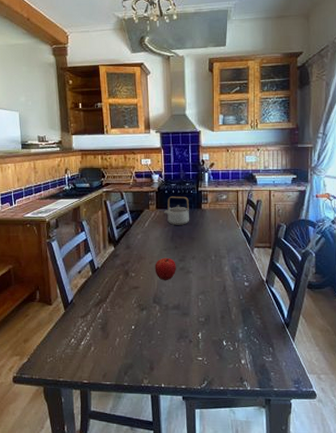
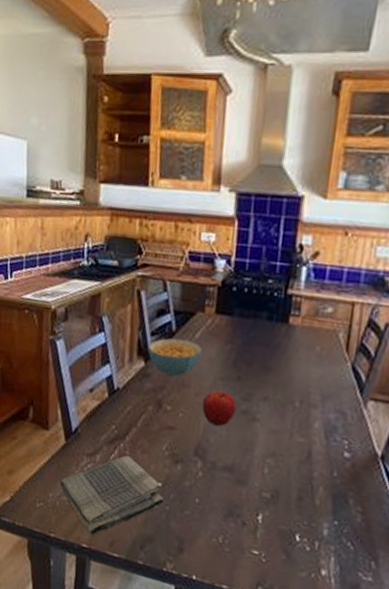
dish towel: none [63,311,138,374] -> present [59,454,165,537]
cereal bowl: none [115,228,150,254] -> present [147,338,202,377]
teapot: present [163,196,189,225] -> none [226,296,270,345]

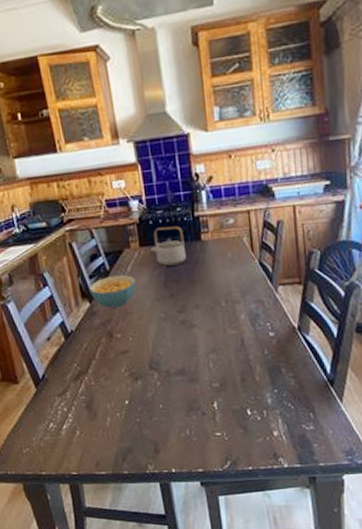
dish towel: present [59,454,165,537] -> none [39,384,135,464]
fruit: present [201,390,237,427] -> none [146,309,176,340]
teapot: none [226,296,270,345] -> present [149,225,186,266]

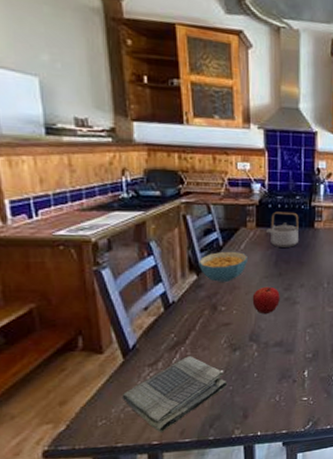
dish towel: none [39,384,135,464] -> present [122,355,228,433]
fruit: none [146,309,176,340] -> present [252,286,280,315]

